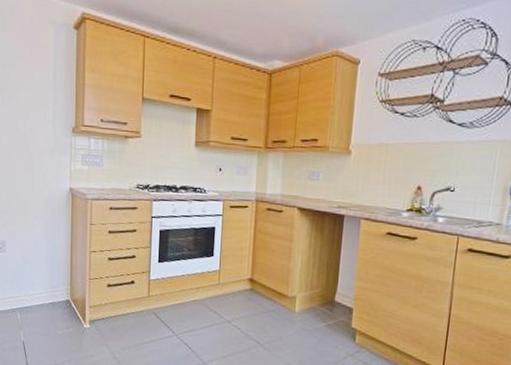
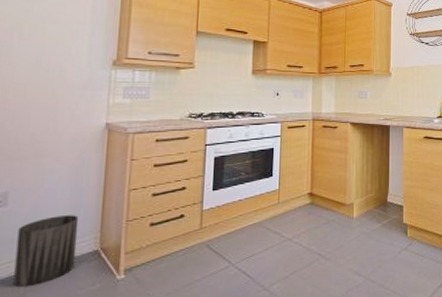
trash can: none [14,265,54,320] -> present [13,215,79,288]

